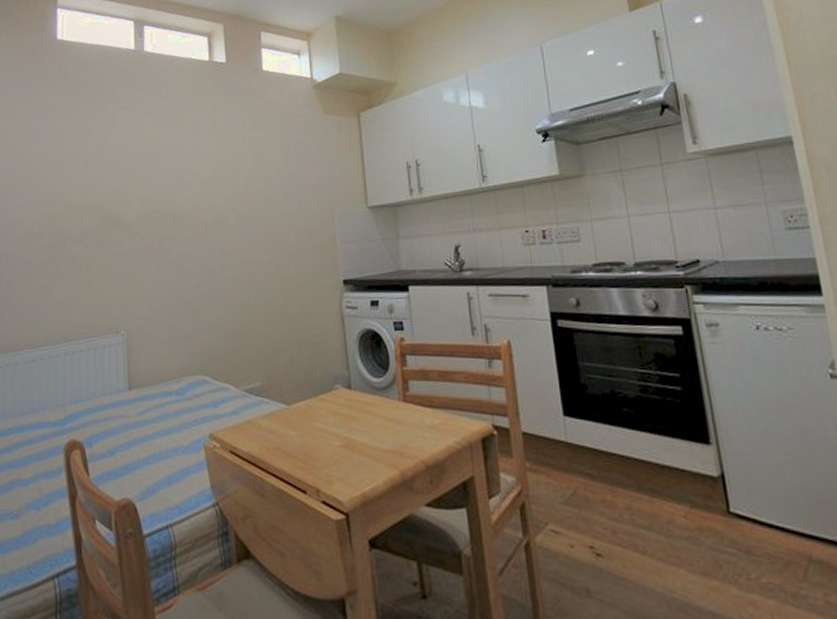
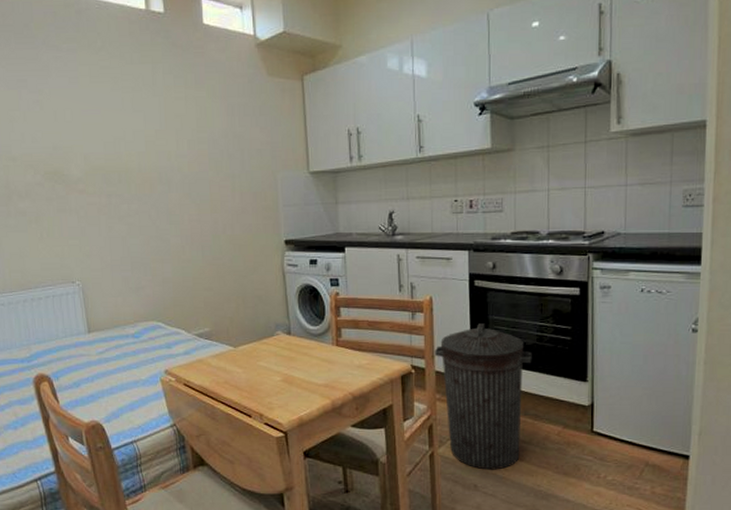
trash can: none [518,371,640,567] -> present [434,323,532,470]

